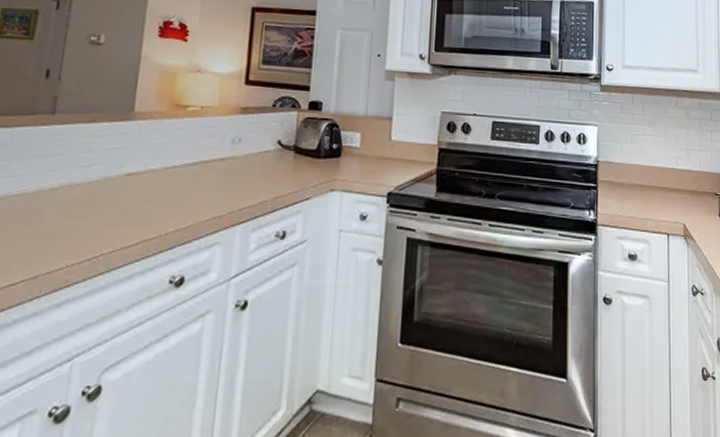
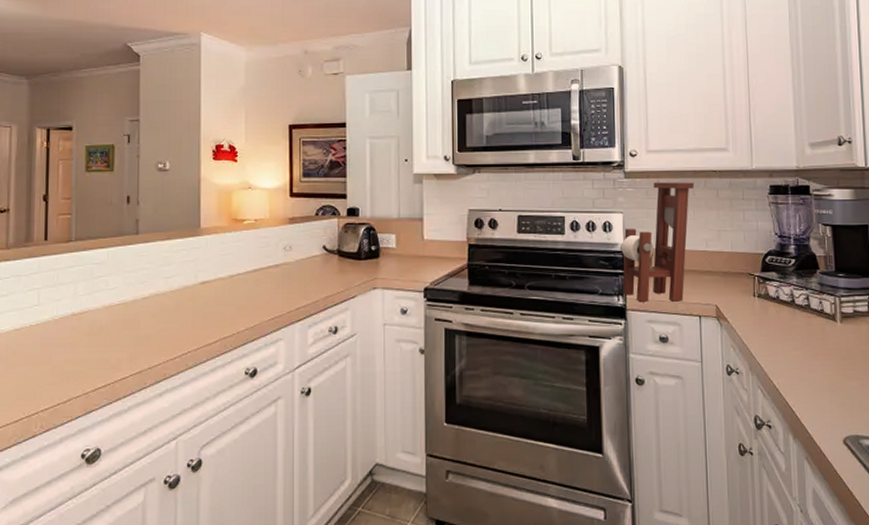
paper towel holder: none [594,97,667,218] -> present [621,182,695,302]

